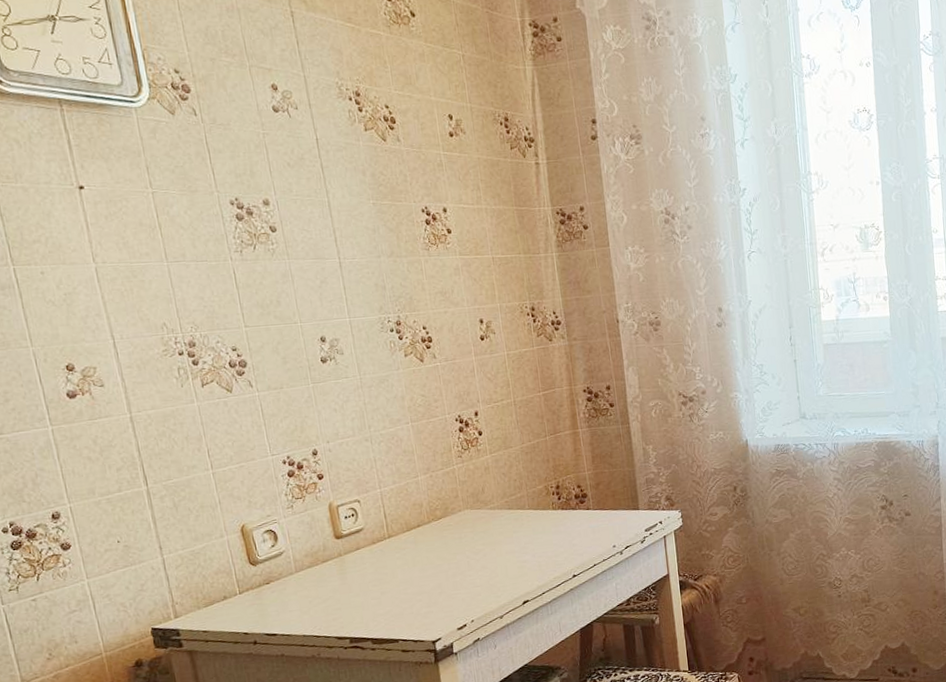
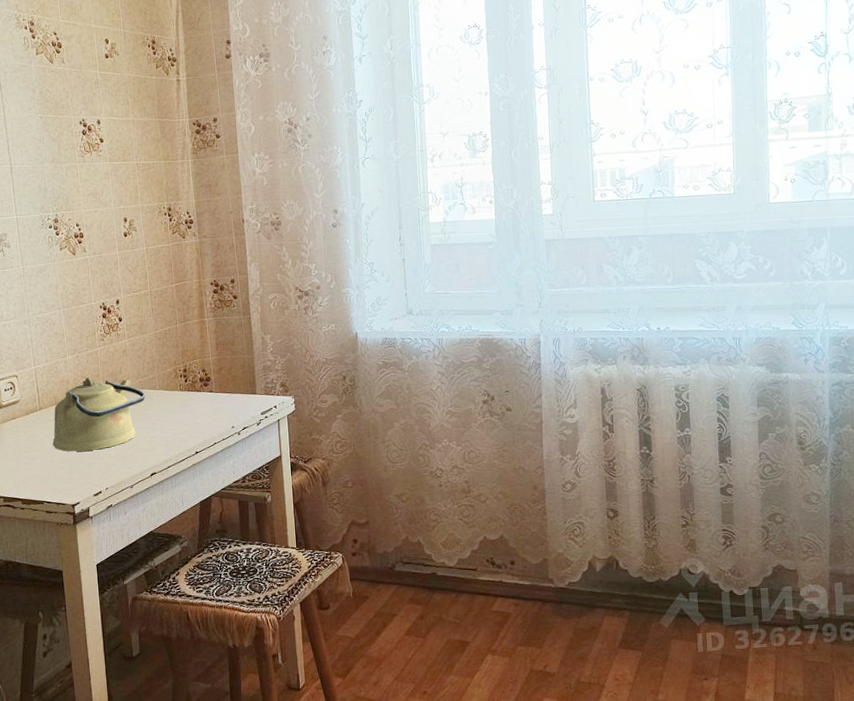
kettle: none [406,499,514,583] -> present [52,377,146,452]

